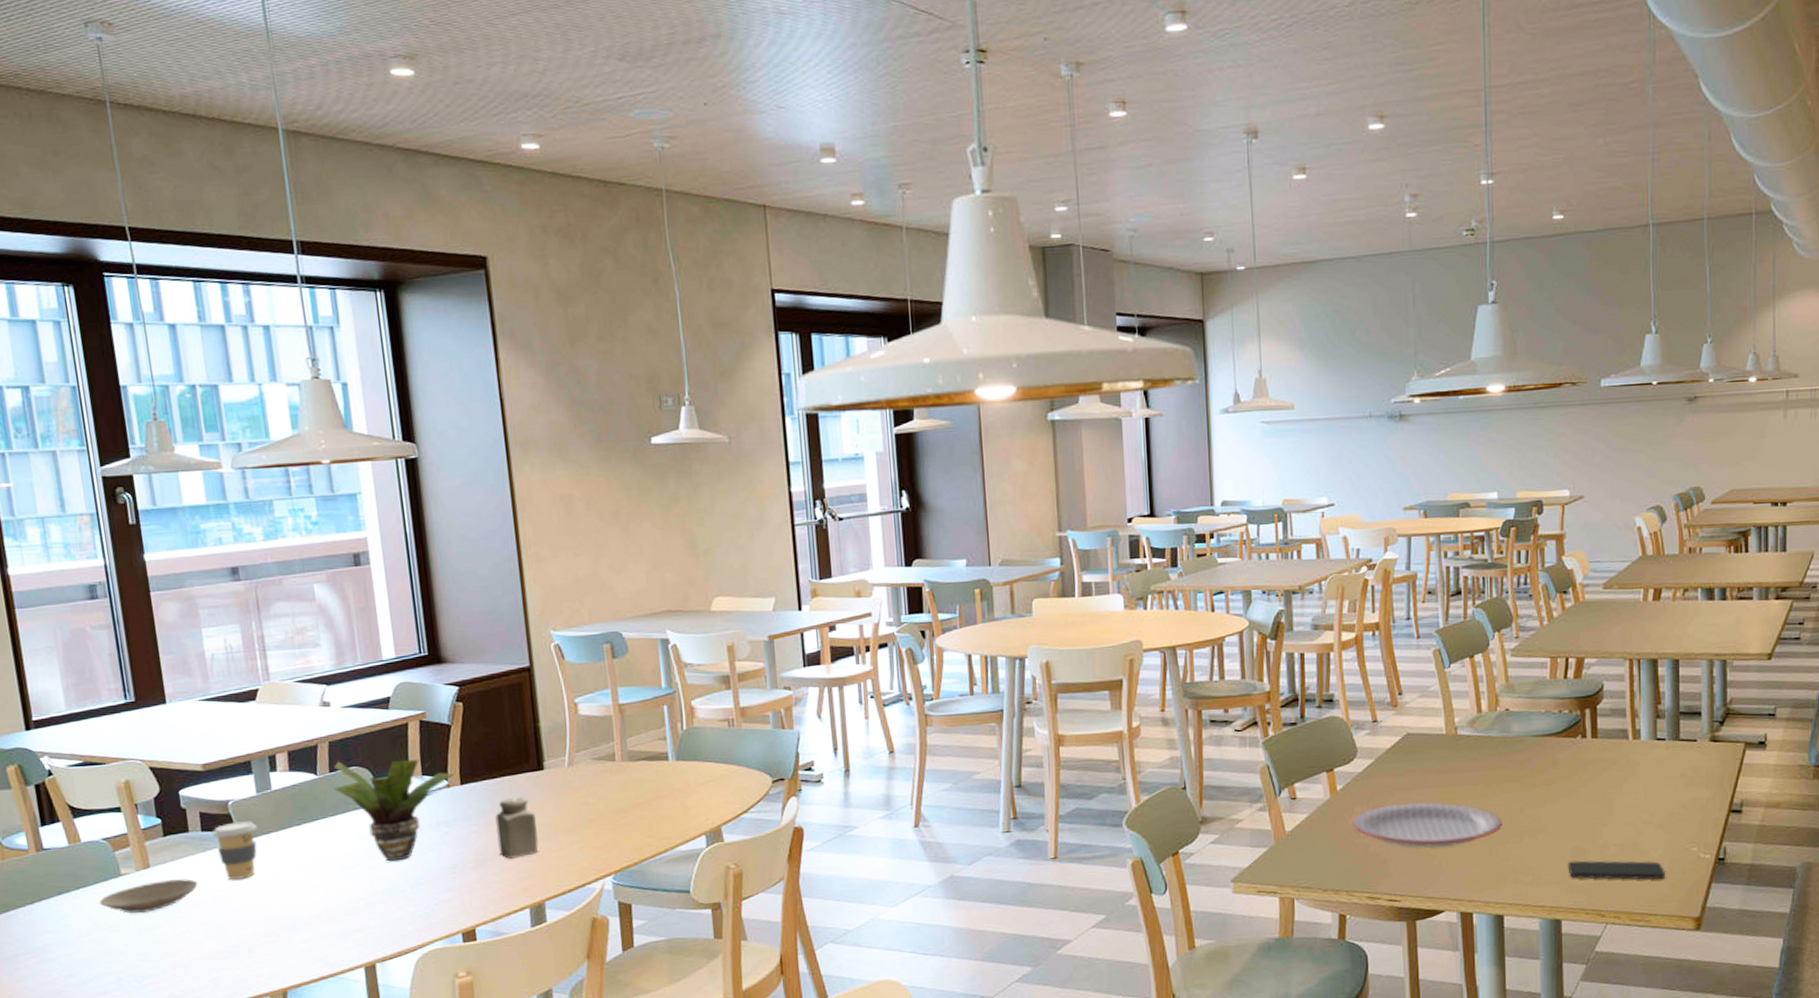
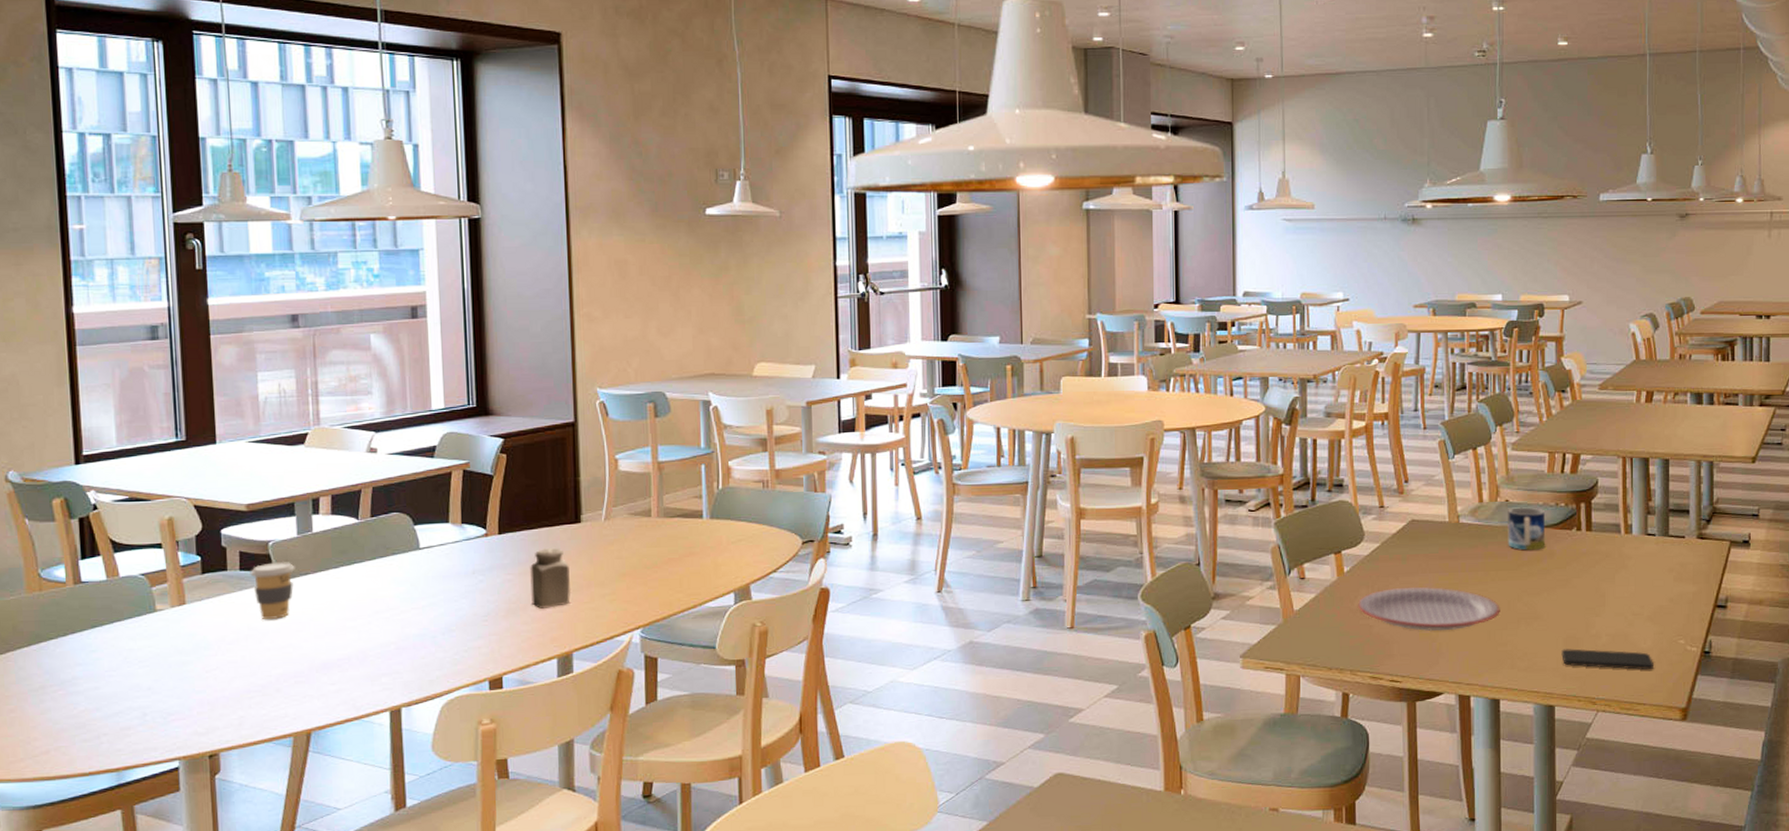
plate: present [99,879,198,914] -> none [132,617,232,650]
potted plant: present [333,759,454,862] -> none [373,506,493,607]
mug: none [1508,715,1549,761] -> present [1508,507,1546,550]

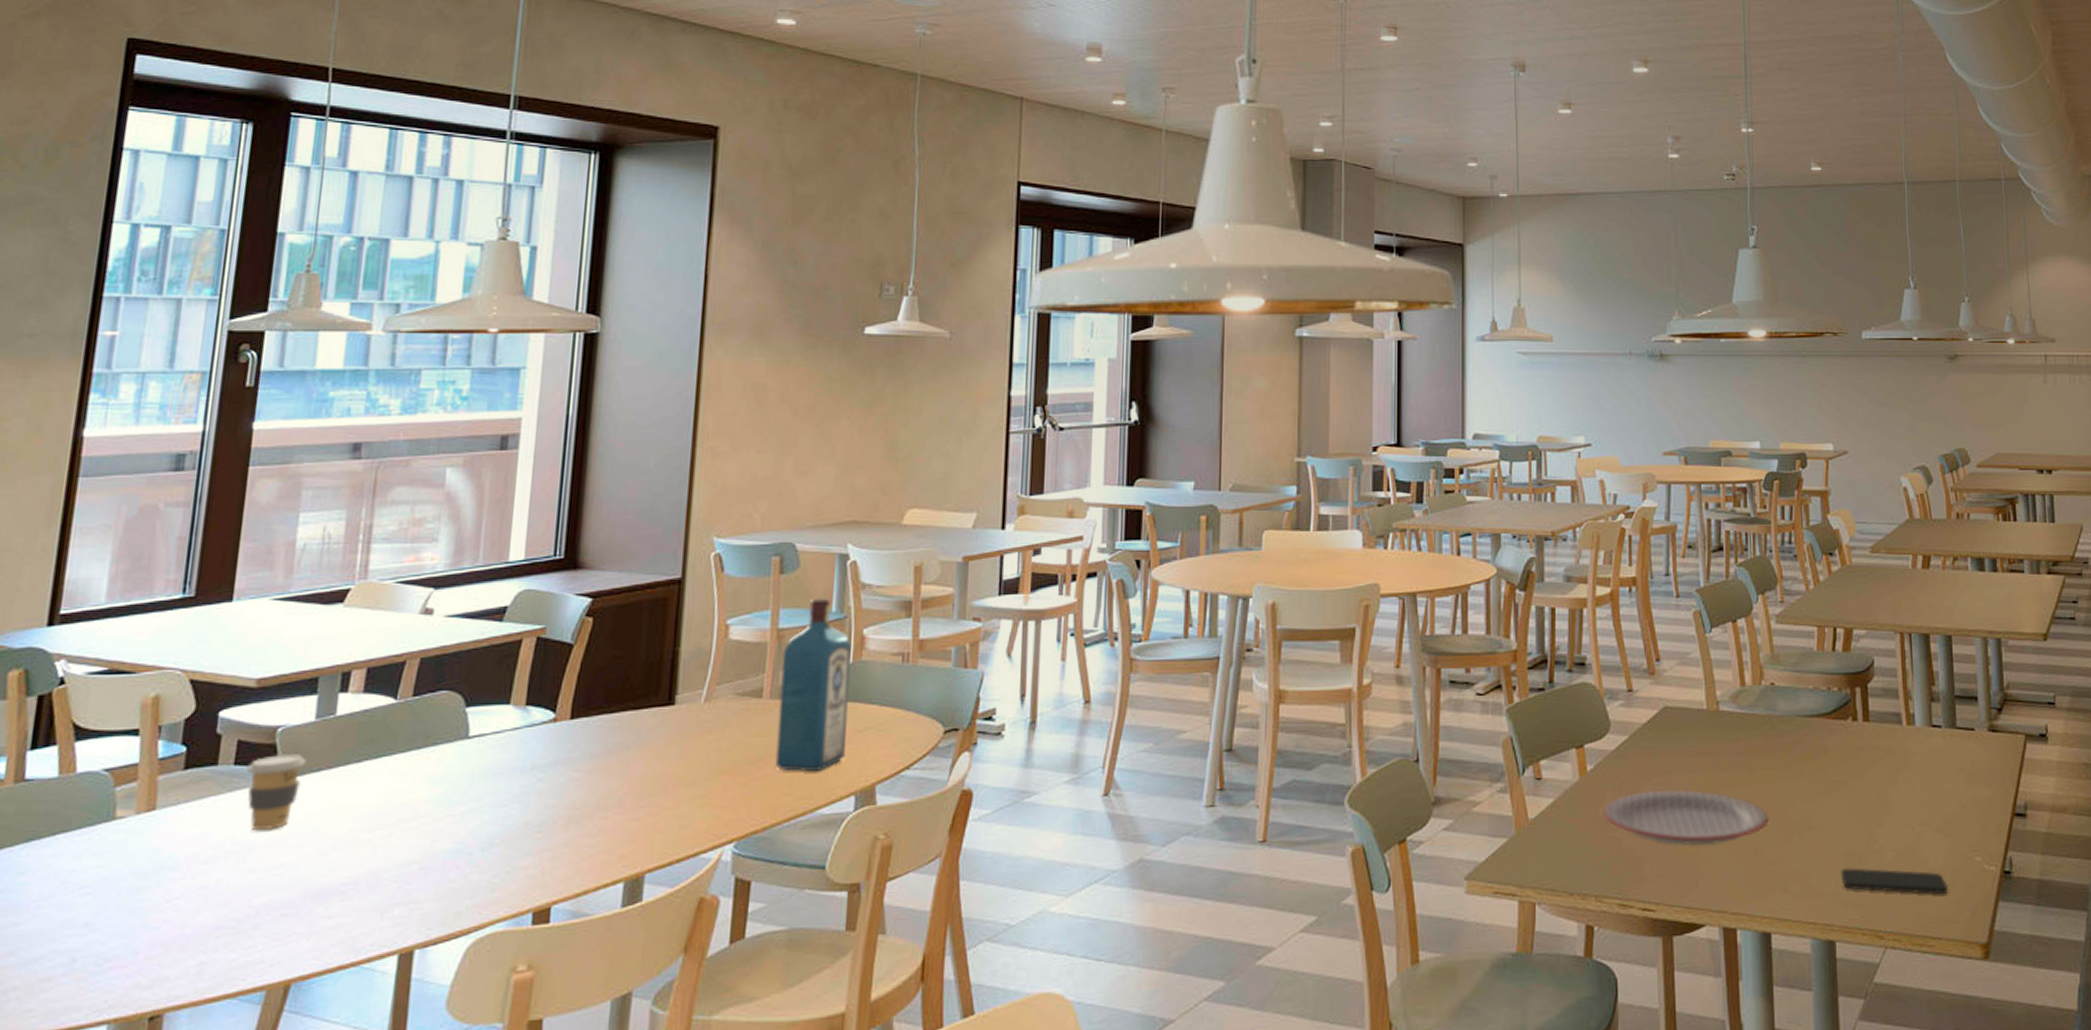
salt shaker: present [530,547,571,609] -> none [600,736,654,816]
liquor: none [664,436,723,574] -> present [775,598,851,772]
mug: present [1508,507,1546,550] -> none [1774,692,1818,745]

